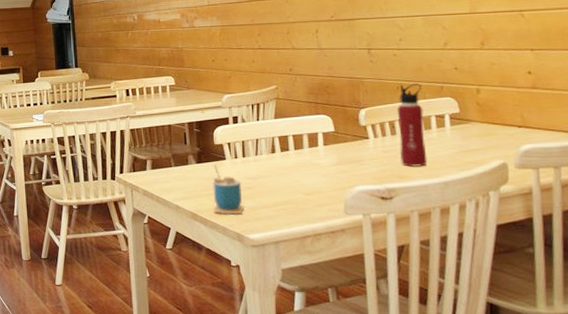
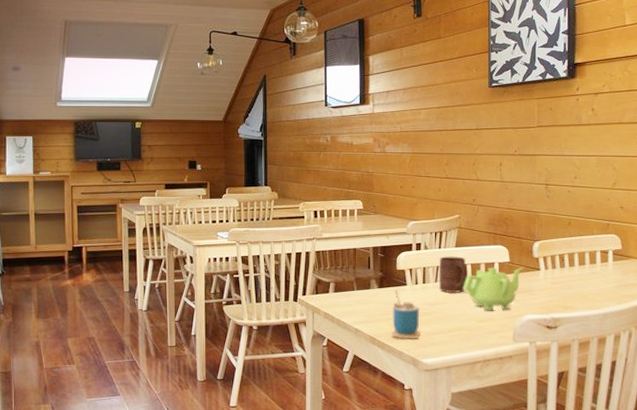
cup: none [258,128,290,166] -> present [439,256,468,293]
teapot: none [286,137,350,183] -> present [463,267,523,311]
water bottle: present [397,83,428,167] -> none [566,220,591,298]

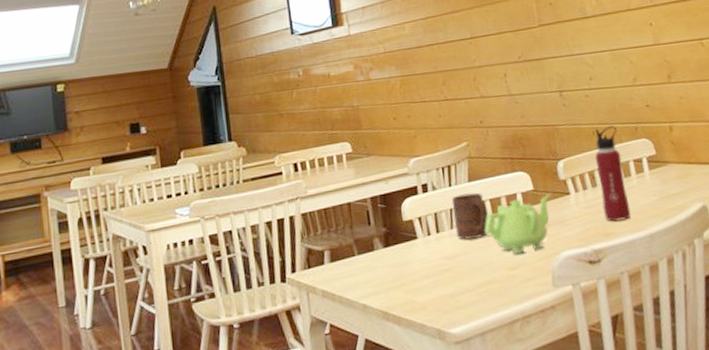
cup: present [391,289,421,339] -> none [404,246,443,309]
water bottle: none [566,220,591,298] -> present [595,126,631,222]

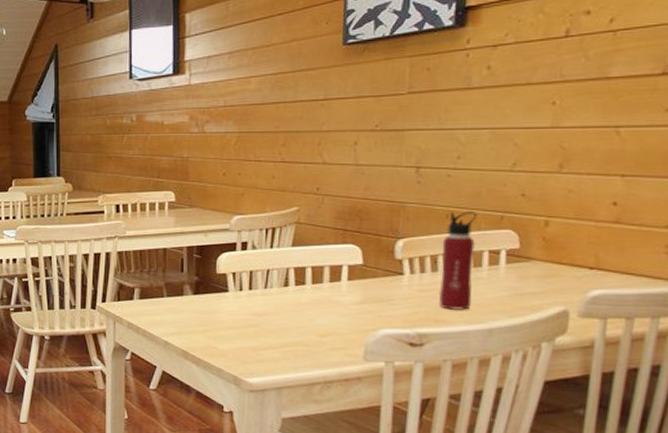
cup: present [451,192,488,240] -> none [270,257,307,301]
teapot: present [484,194,550,255] -> none [300,270,381,324]

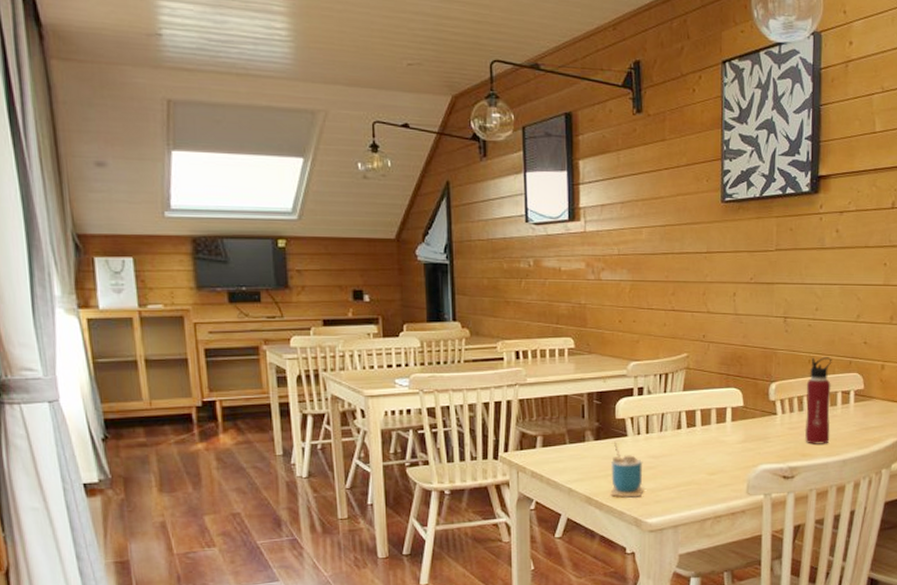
cup: none [208,297,245,355] -> present [610,441,644,498]

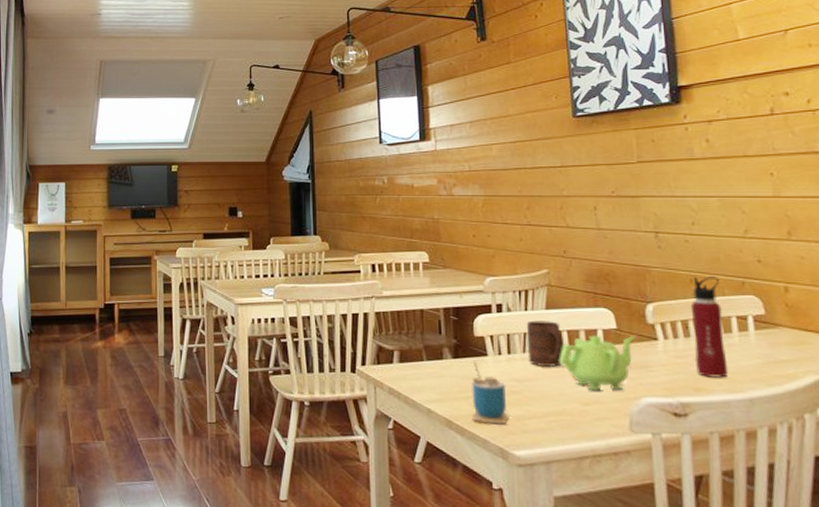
cup: none [664,401,697,443] -> present [526,320,564,367]
teapot: none [691,412,758,462] -> present [559,335,635,391]

